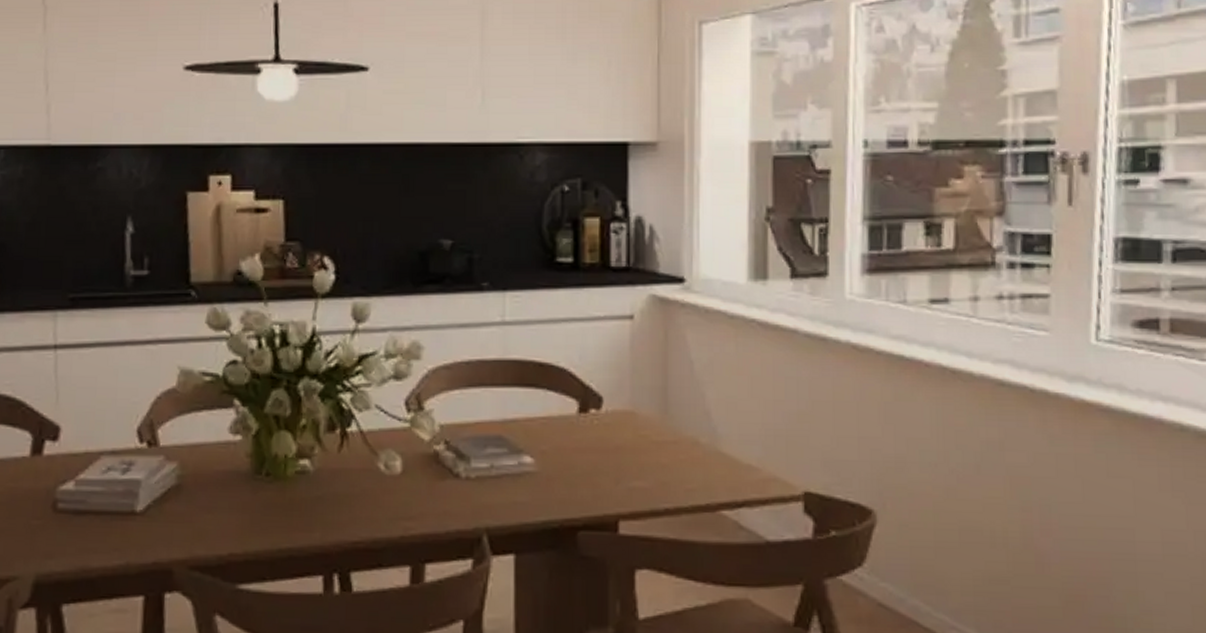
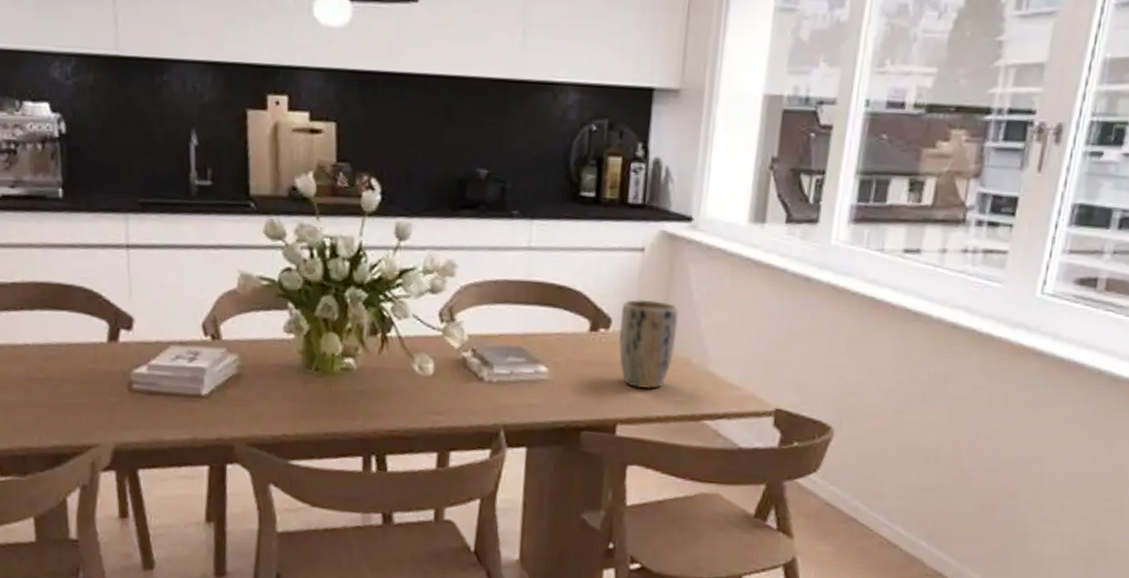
plant pot: none [612,372,679,477] -> present [618,299,679,389]

